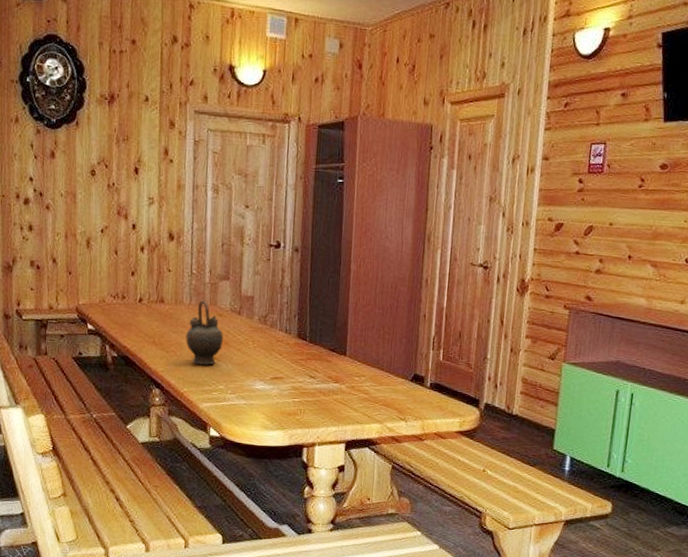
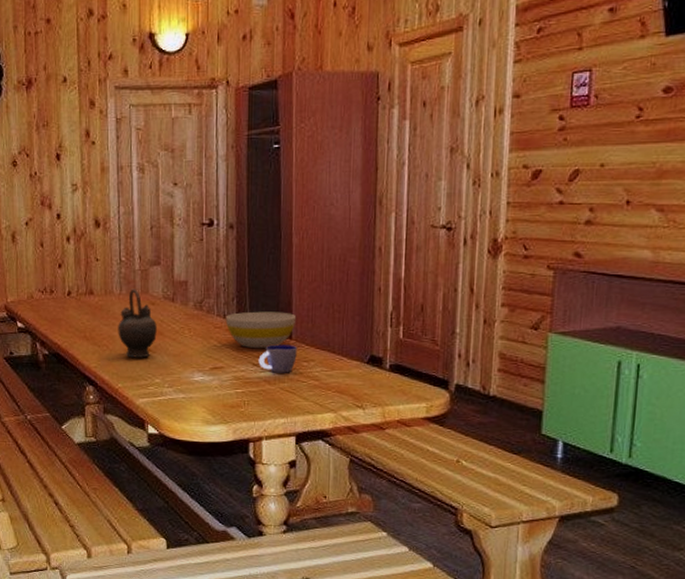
bowl: none [287,328,351,362] -> present [225,311,297,348]
cup: none [315,359,350,386] -> present [258,344,297,373]

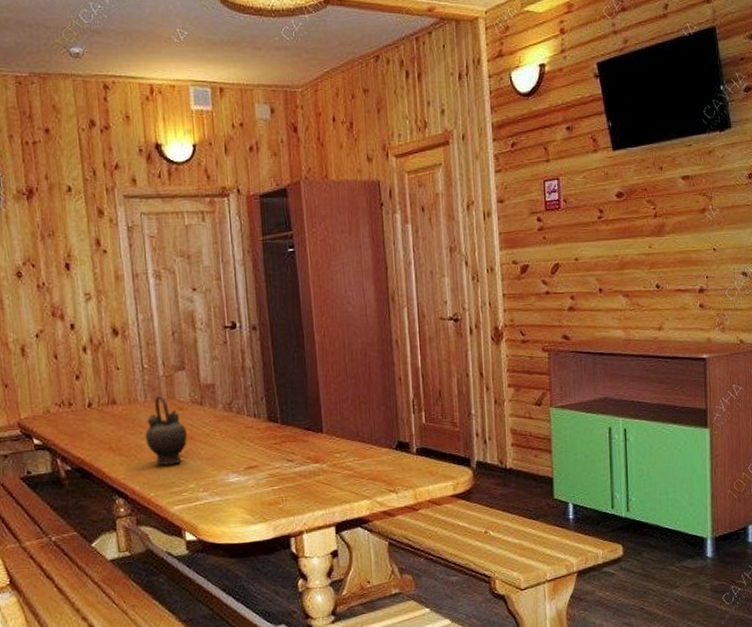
bowl: present [225,311,297,348] -> none [256,407,326,445]
cup: present [258,344,297,373] -> none [292,438,329,467]

